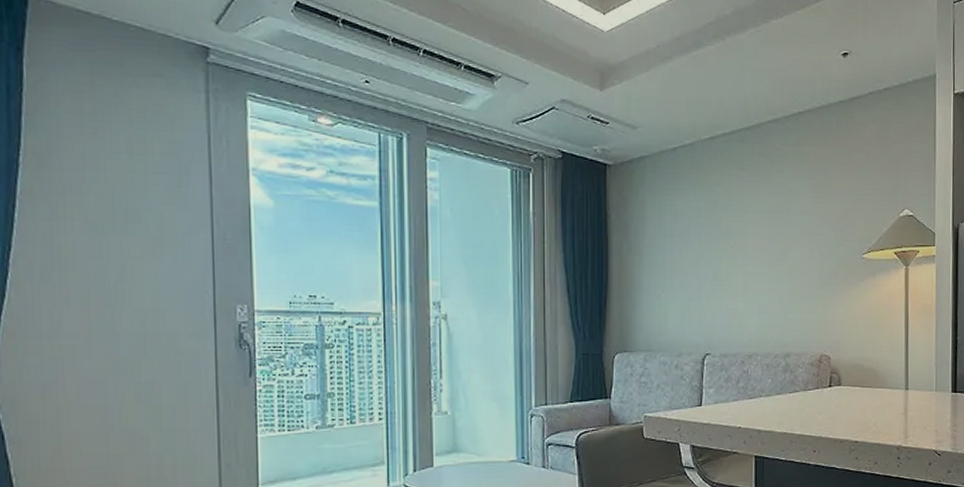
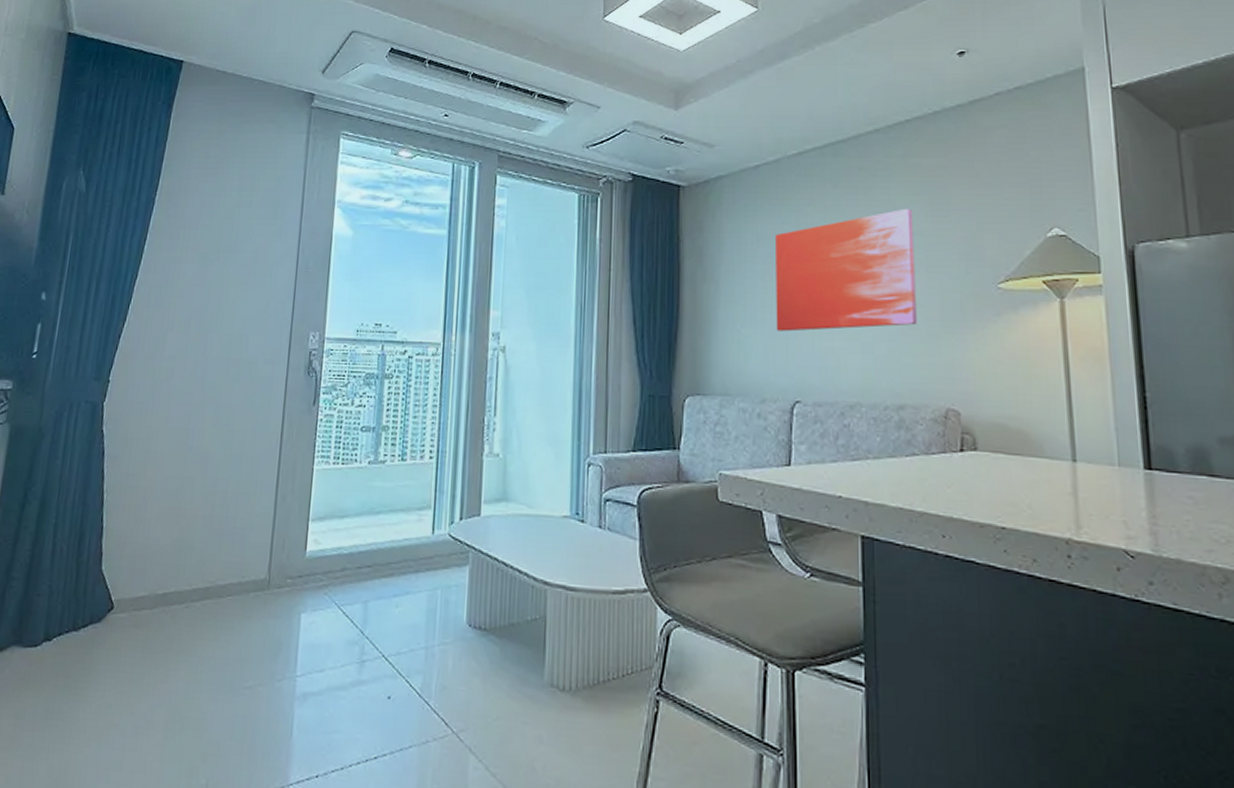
wall art: none [690,190,802,296] -> present [776,208,917,332]

